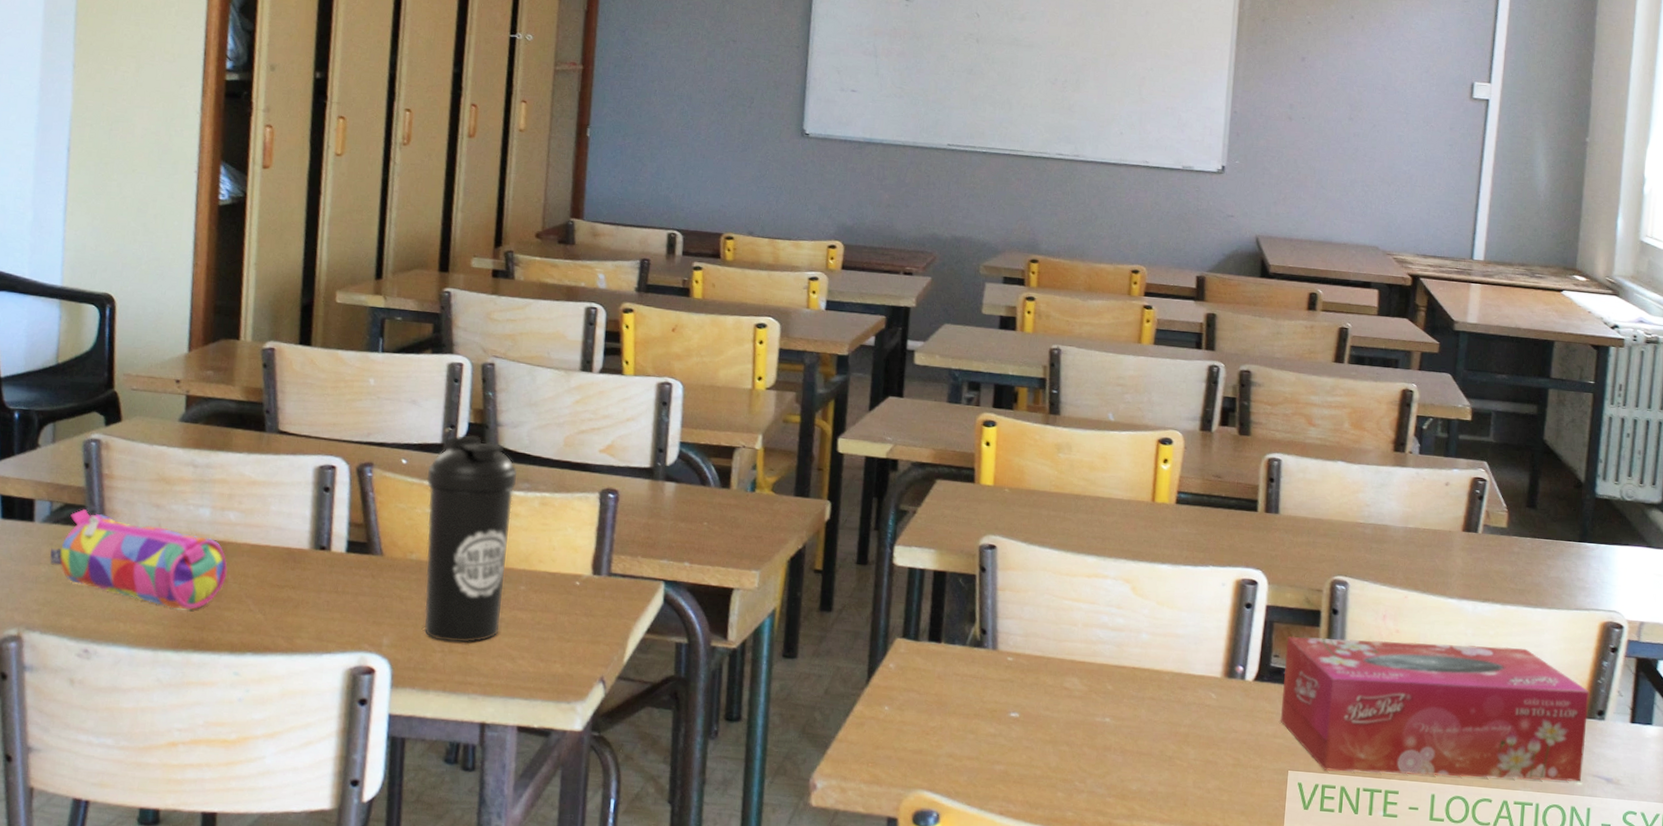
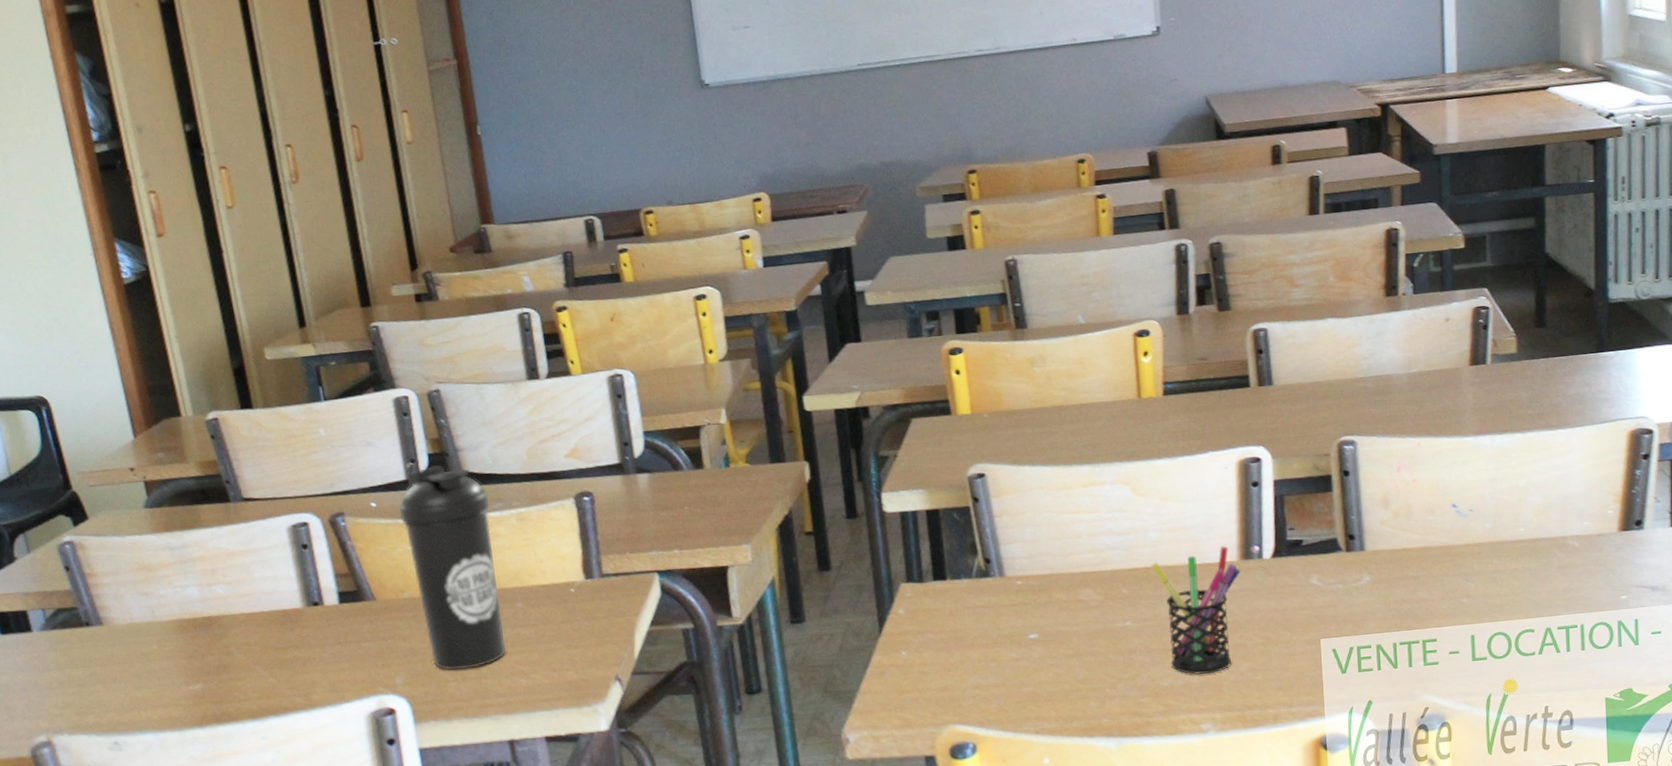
pencil case: present [49,509,228,610] -> none [56,611,231,688]
pen holder: none [1138,660,1222,785] -> present [1151,546,1241,675]
tissue box: present [1280,636,1590,782] -> none [1299,472,1626,632]

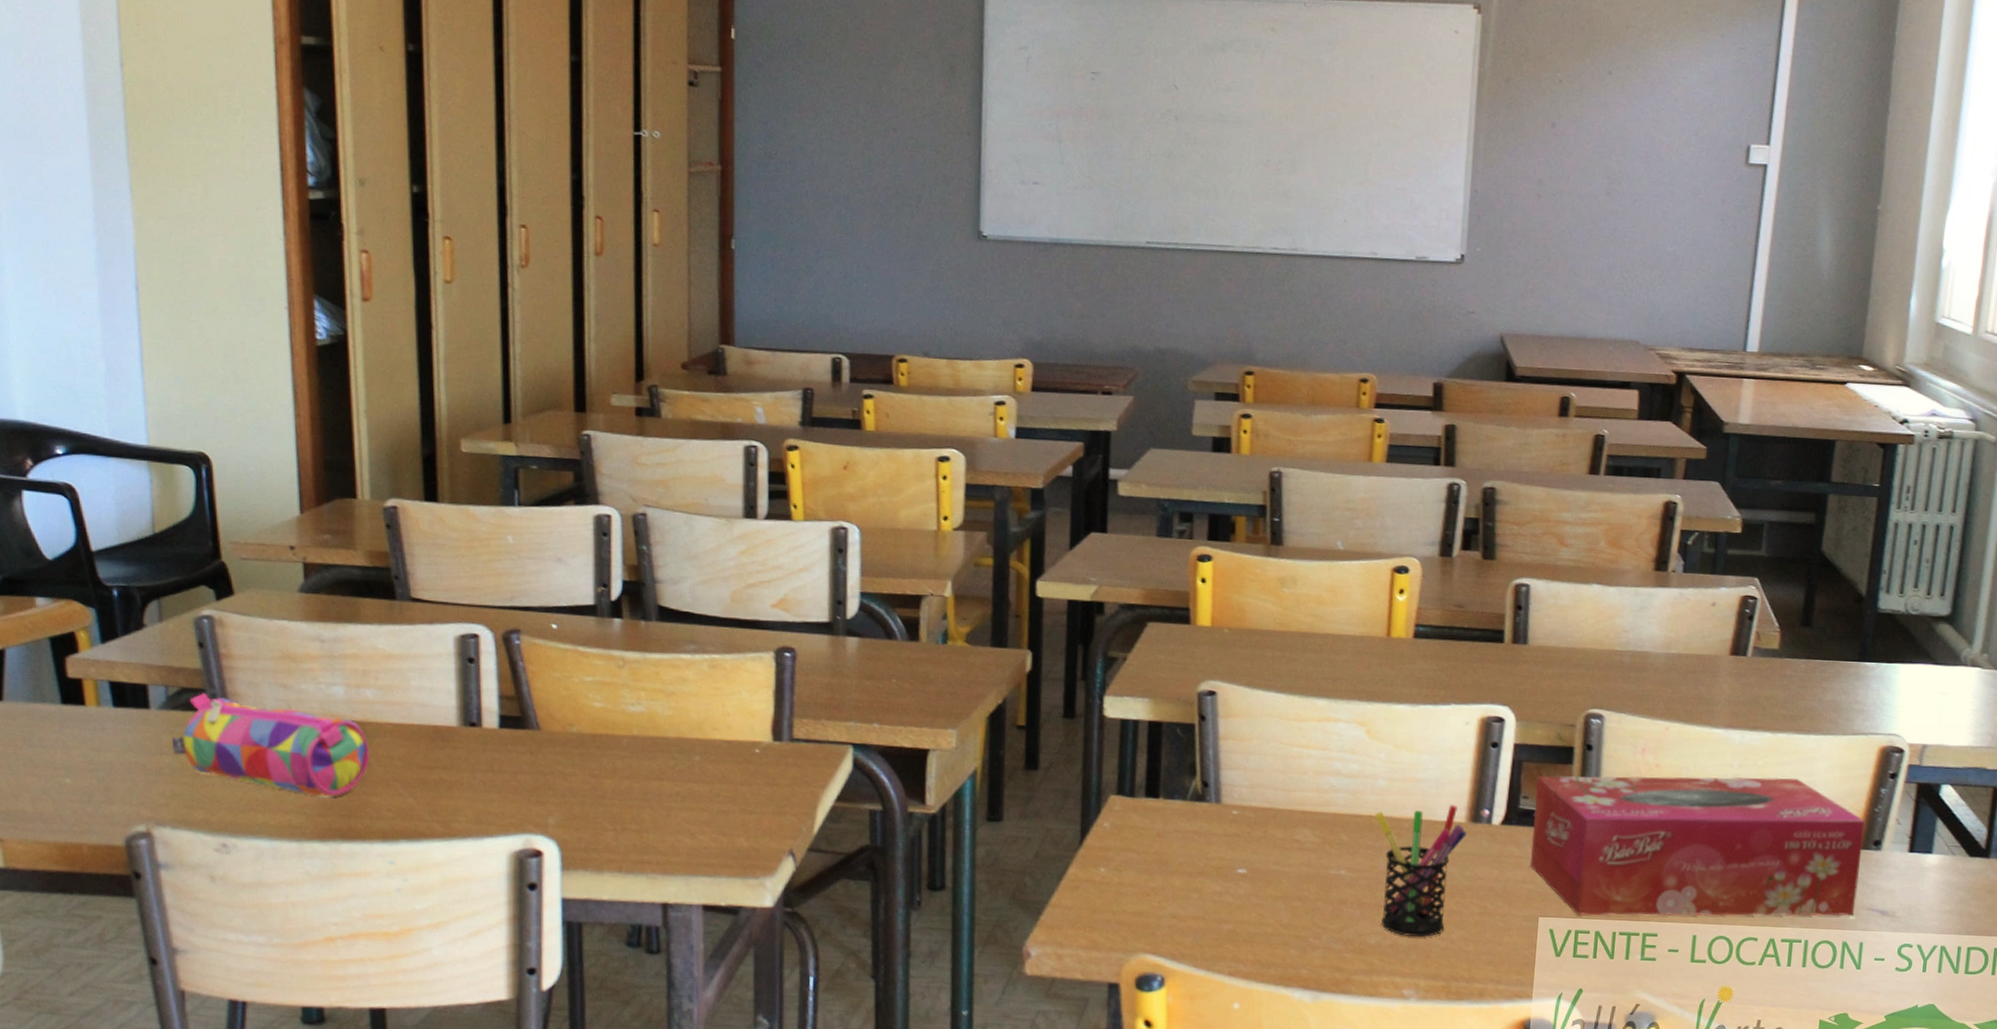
pencil case: none [56,611,231,688] -> present [171,693,370,796]
water bottle: present [399,465,506,671] -> none [581,594,682,820]
tissue box: none [1299,472,1626,632] -> present [1529,775,1866,916]

